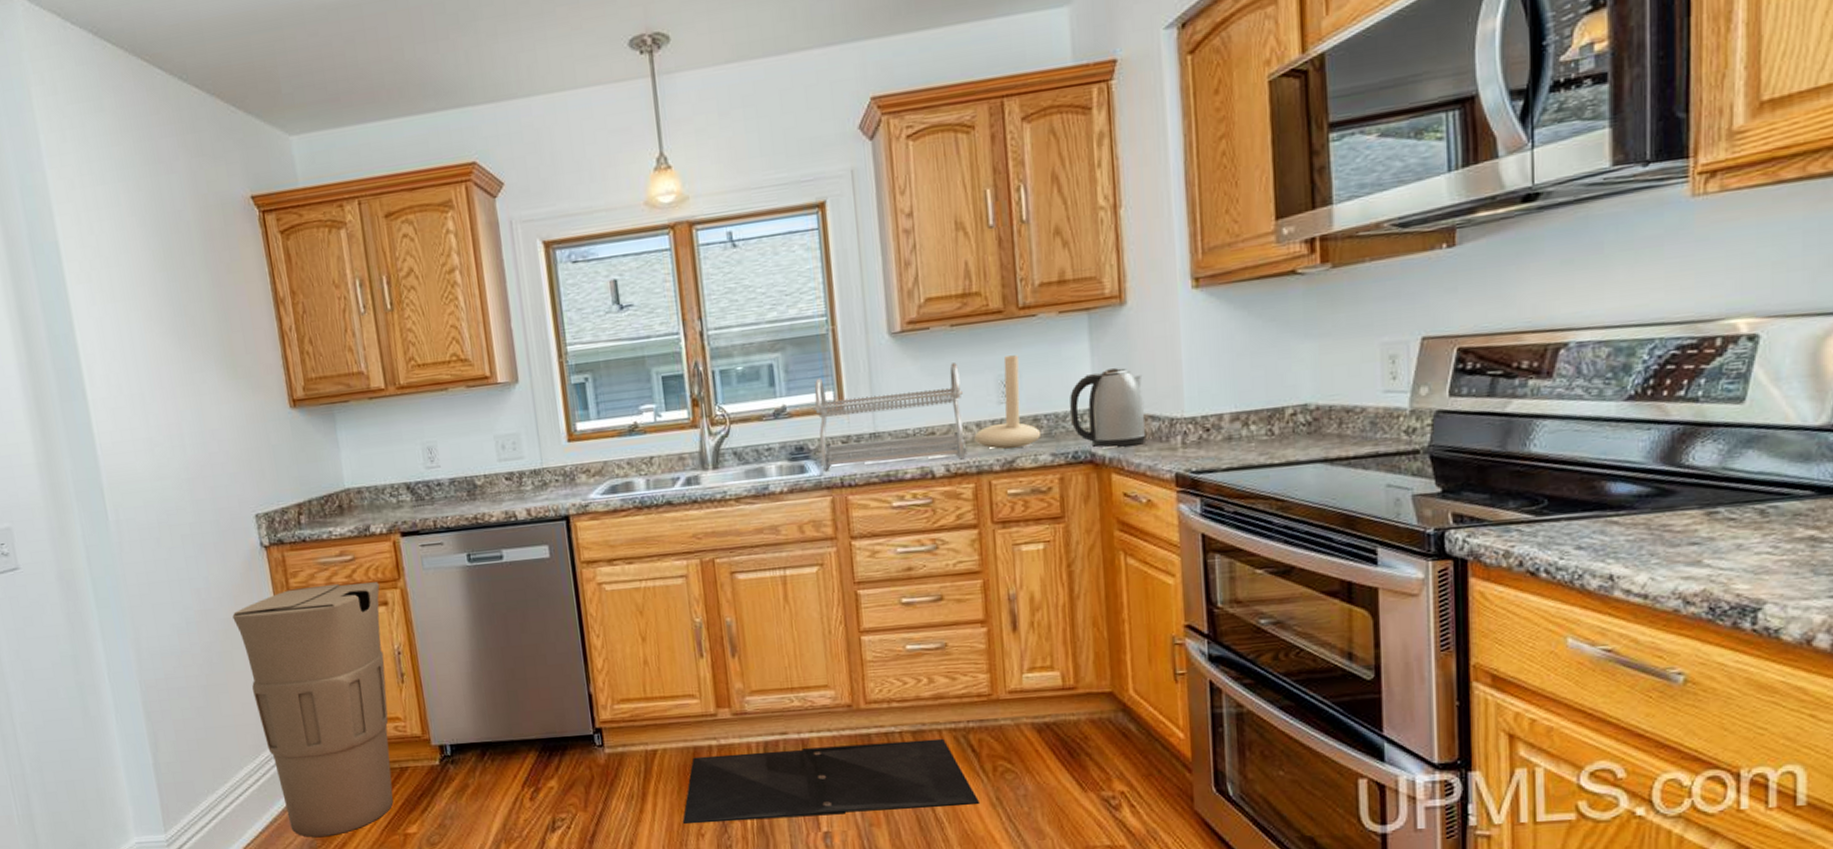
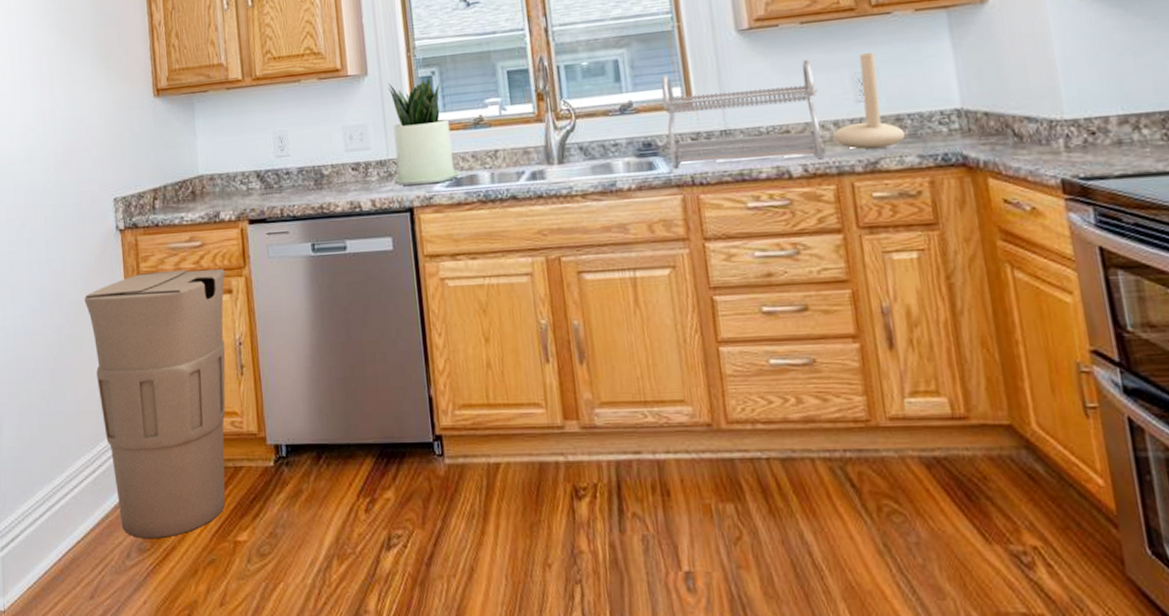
planter: none [540,384,616,495] -> present [388,78,461,186]
door mat: present [683,738,981,825] -> none [528,468,865,552]
kettle: present [1069,368,1147,448] -> none [934,67,1024,151]

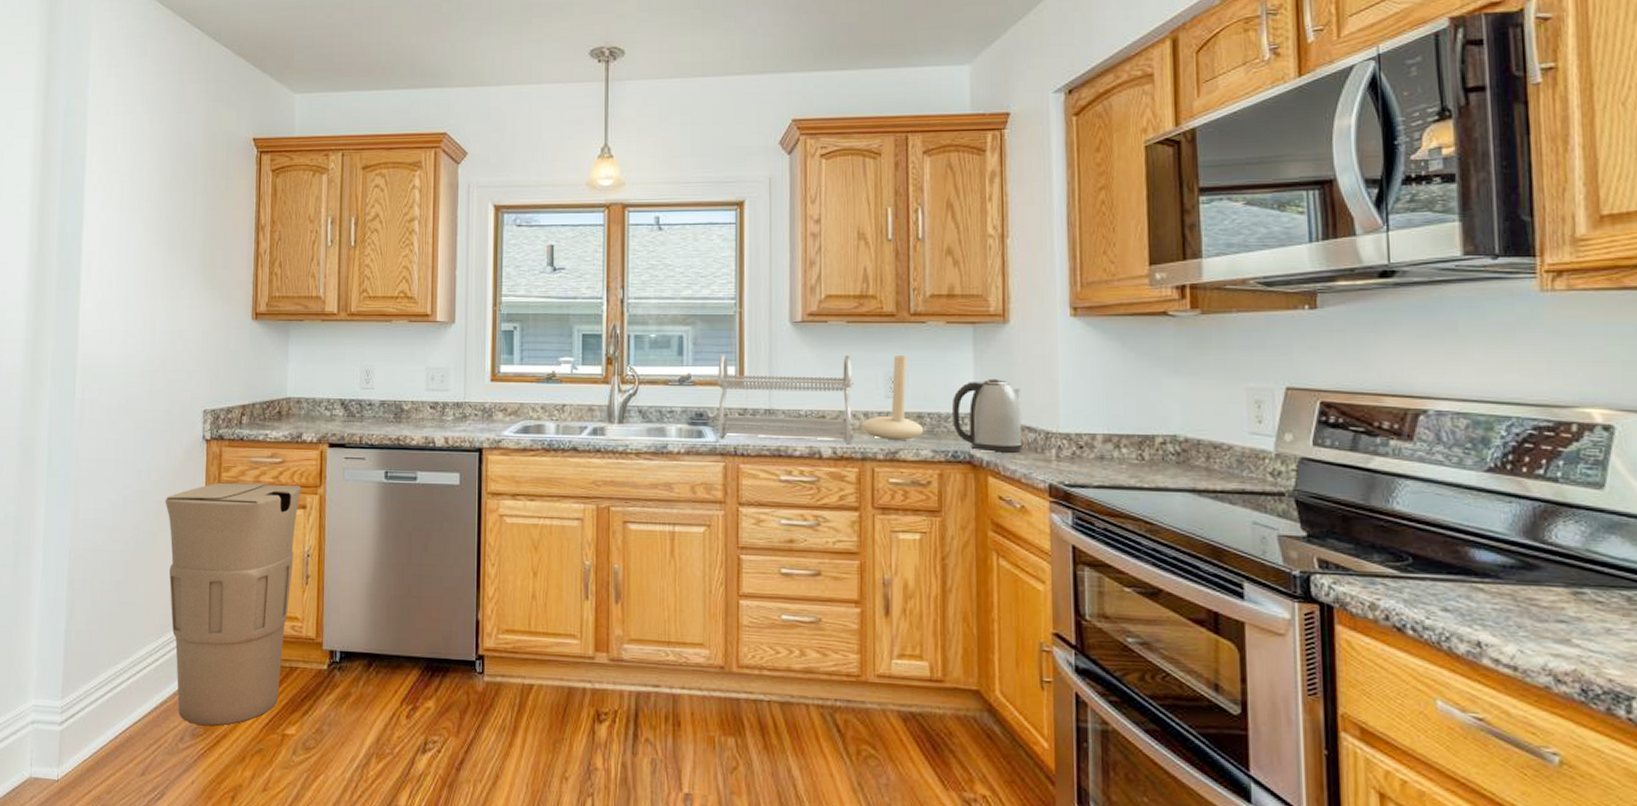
planter: present [388,78,461,186] -> none [467,332,530,429]
kettle: none [934,67,1024,151] -> present [951,379,1023,453]

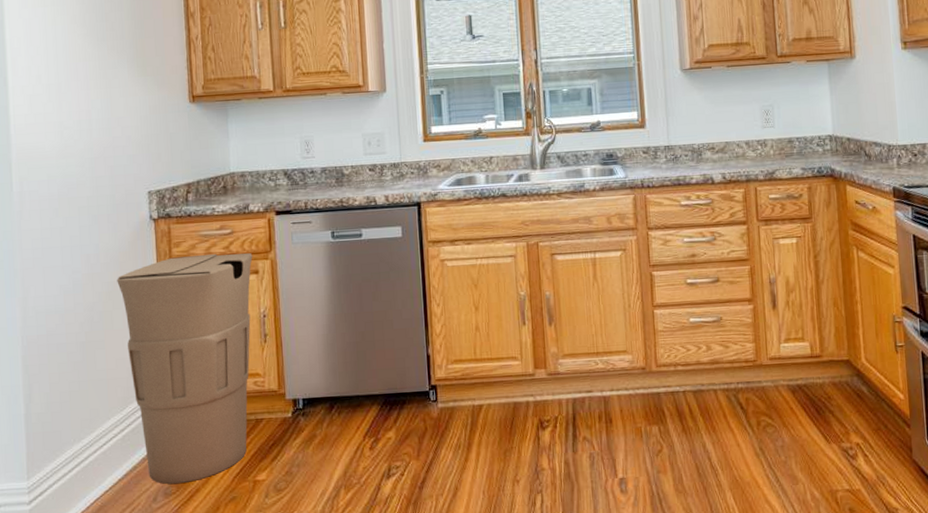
dish rack: present [715,353,854,445] -> none [621,94,739,175]
paper towel holder: present [861,356,924,440] -> none [744,91,795,163]
kettle: present [951,379,1023,453] -> none [814,105,872,166]

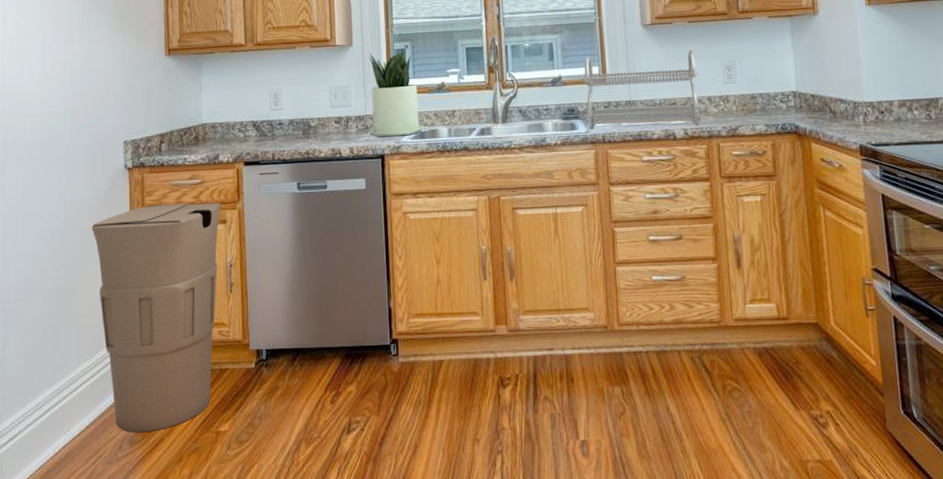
planter: none [403,96,461,185] -> present [368,50,425,138]
dish rack: none [621,94,739,175] -> present [582,50,701,130]

